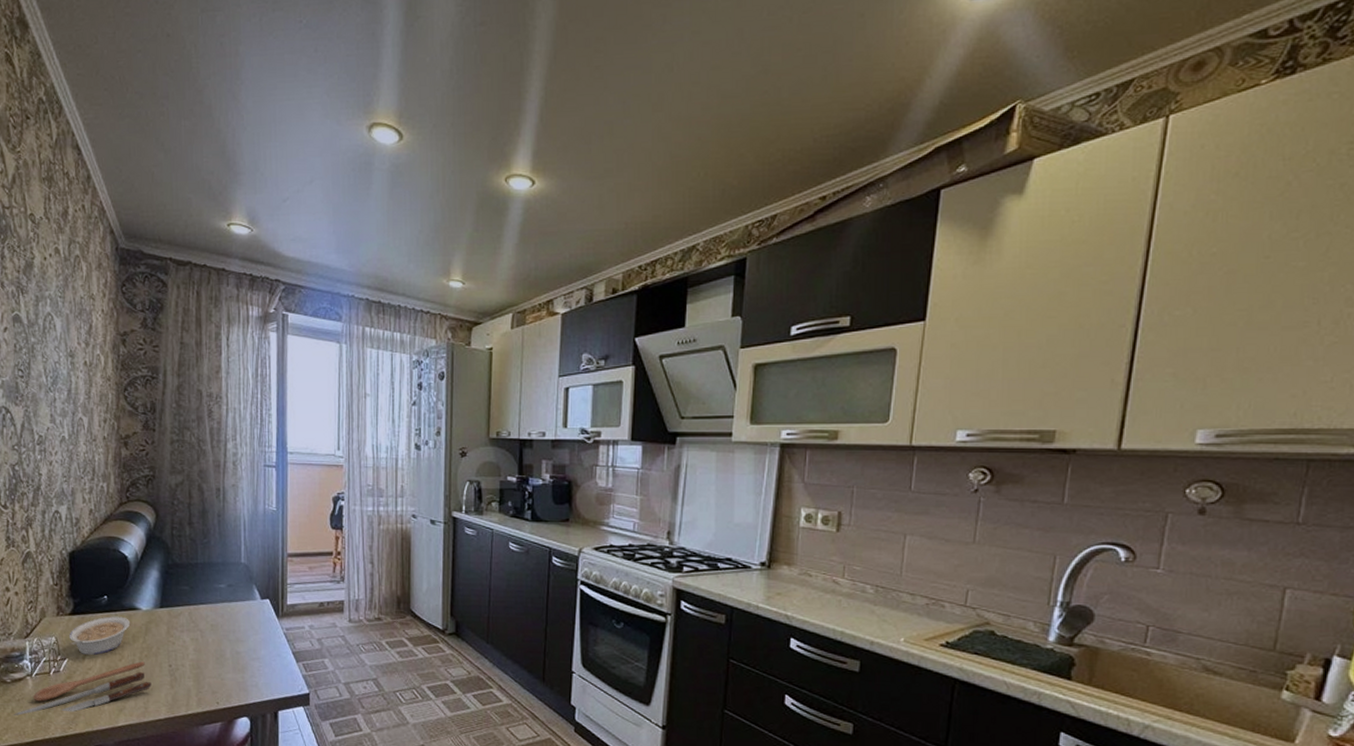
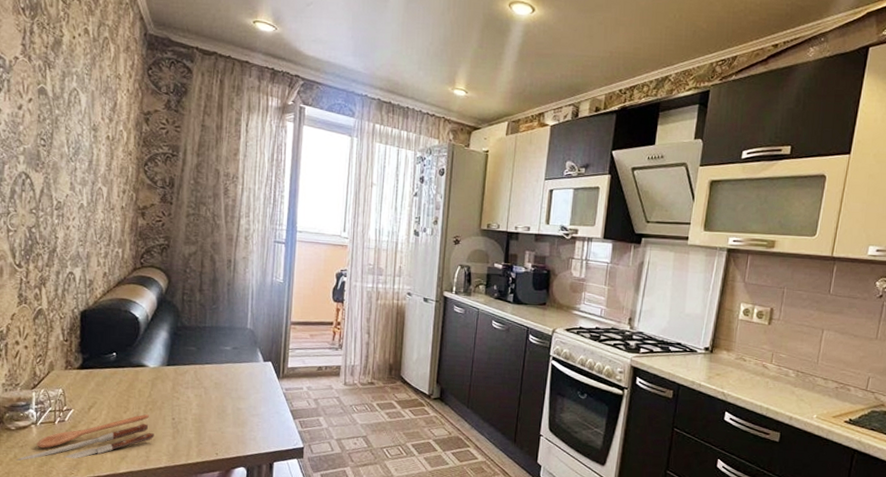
legume: present [68,616,131,655] -> none [75,371,137,407]

